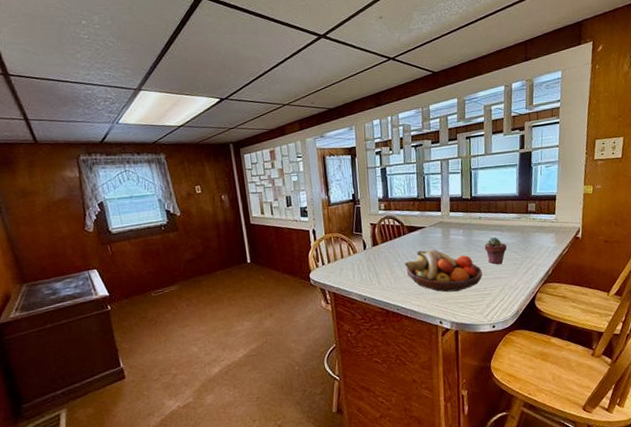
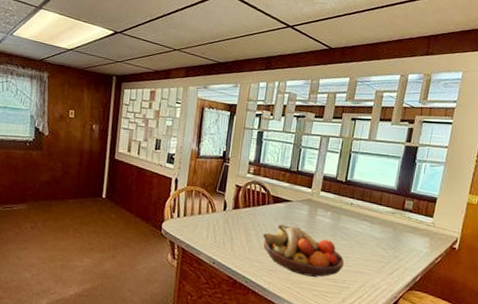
potted succulent: present [484,237,507,265] -> none [351,227,376,259]

